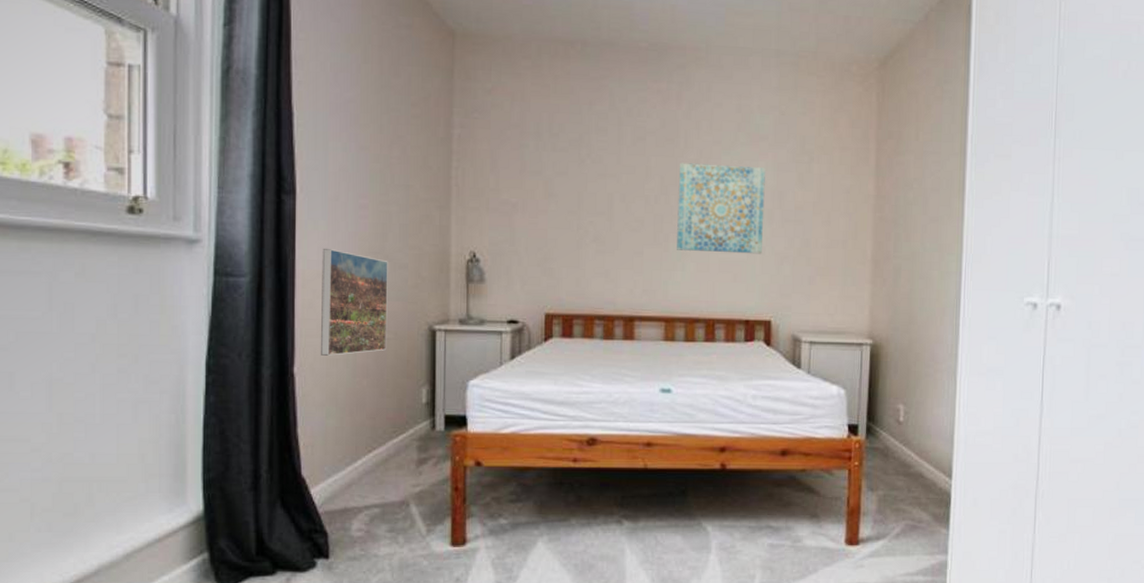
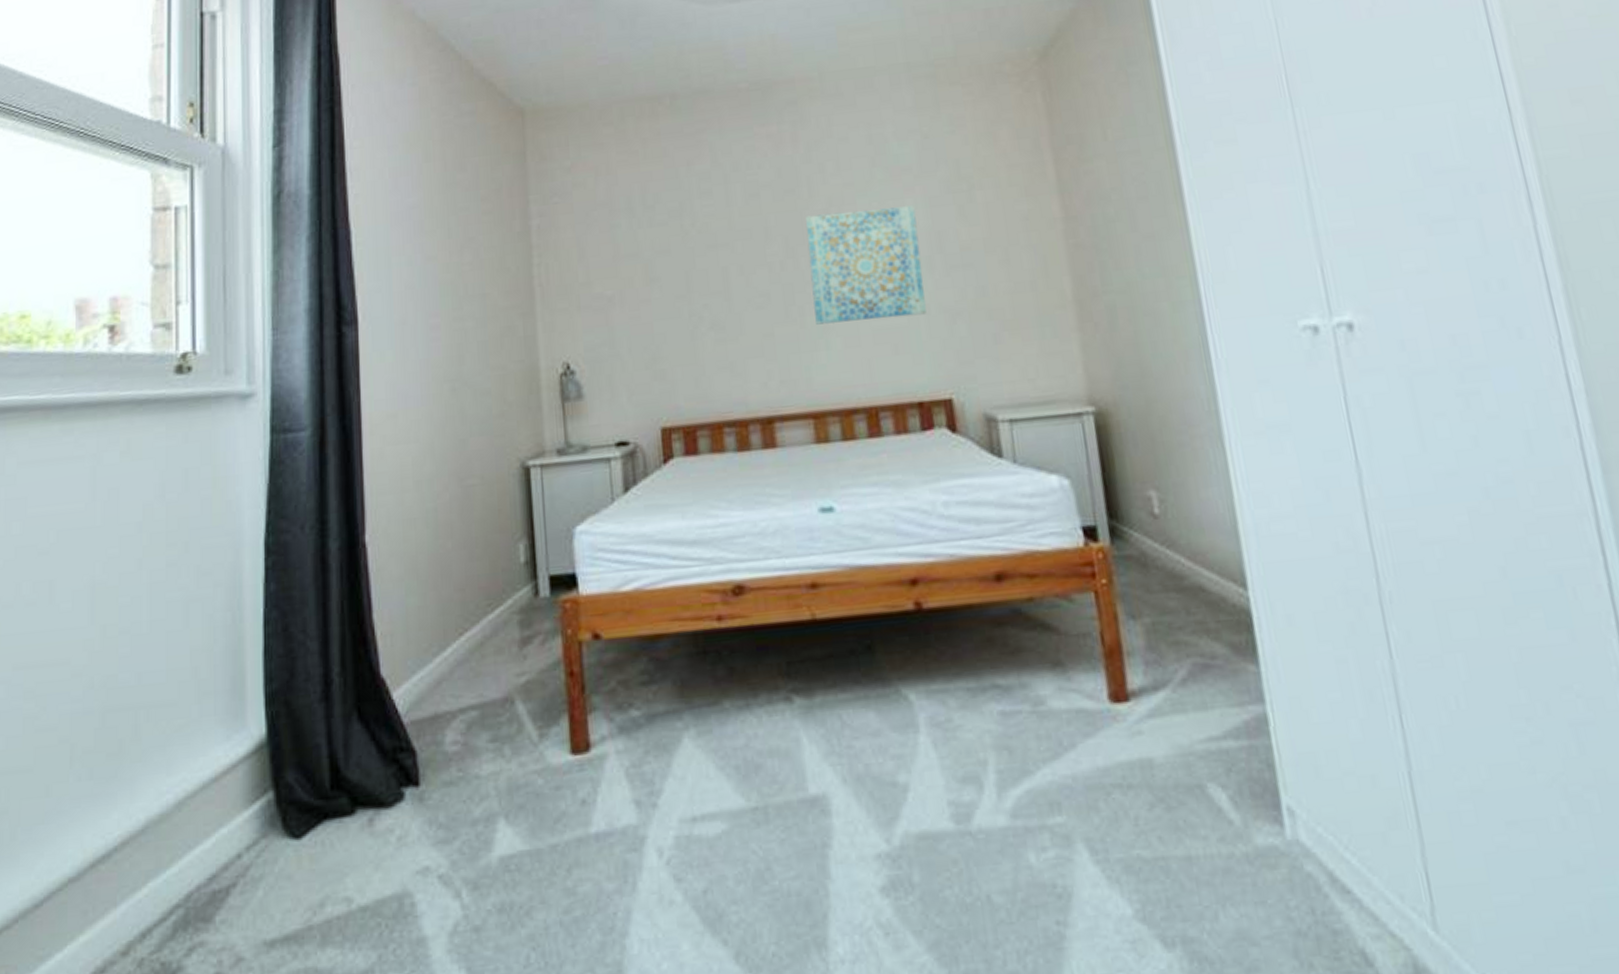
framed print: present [321,248,388,356] -> none [391,382,473,516]

